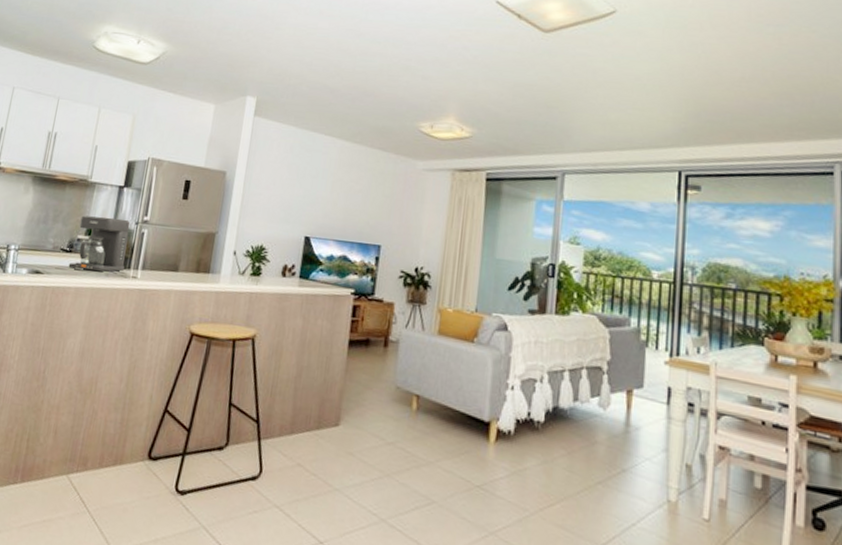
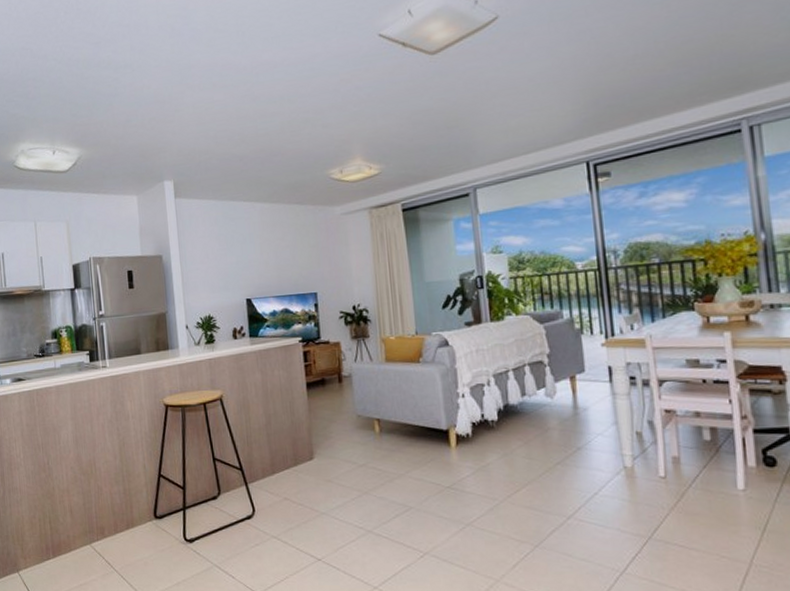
coffee maker: present [68,215,130,272] -> none [44,317,94,371]

